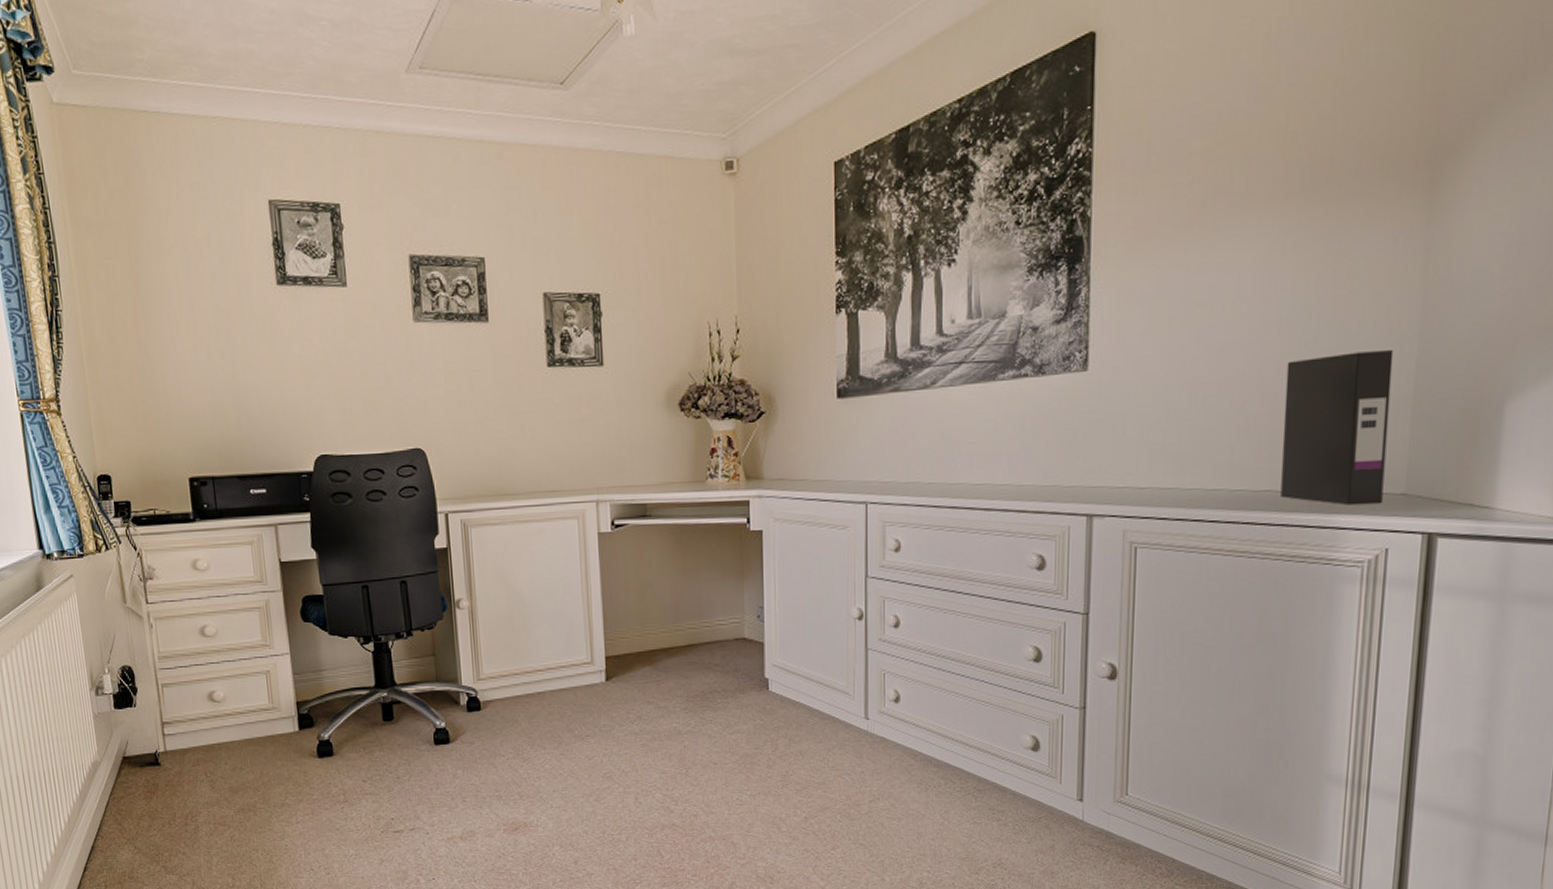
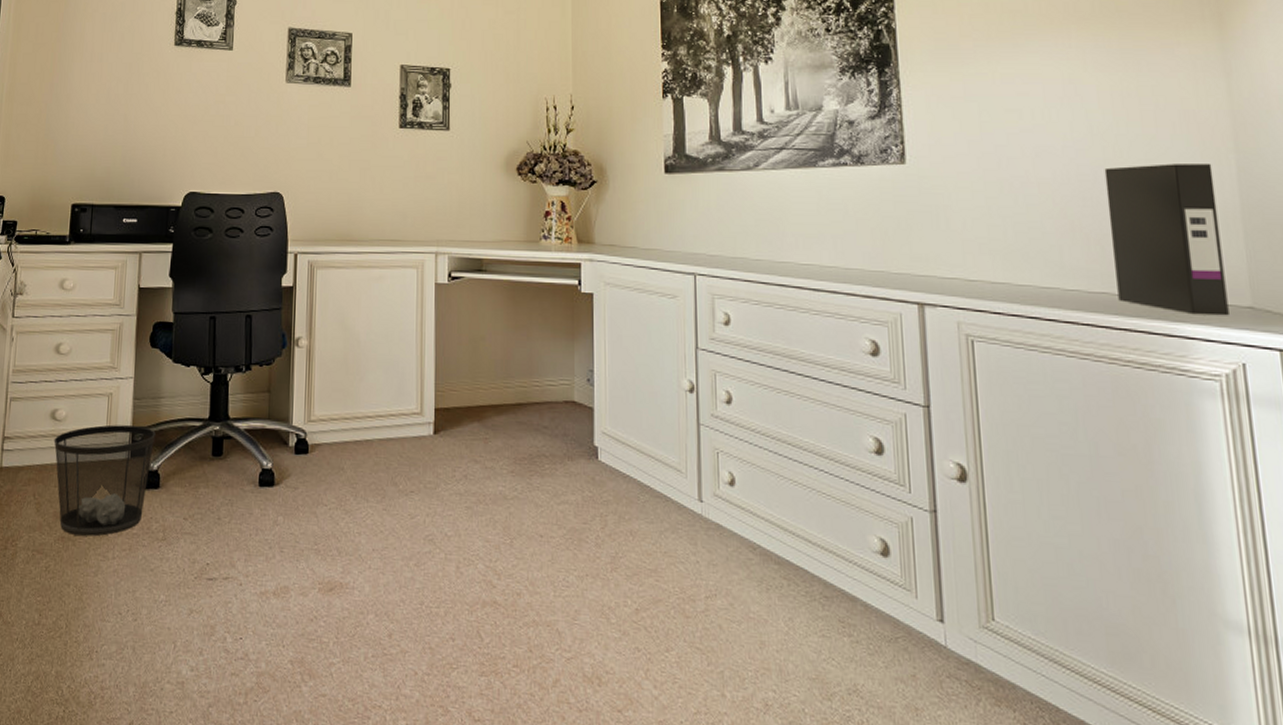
waste bin: none [216,700,322,806] -> present [54,424,156,537]

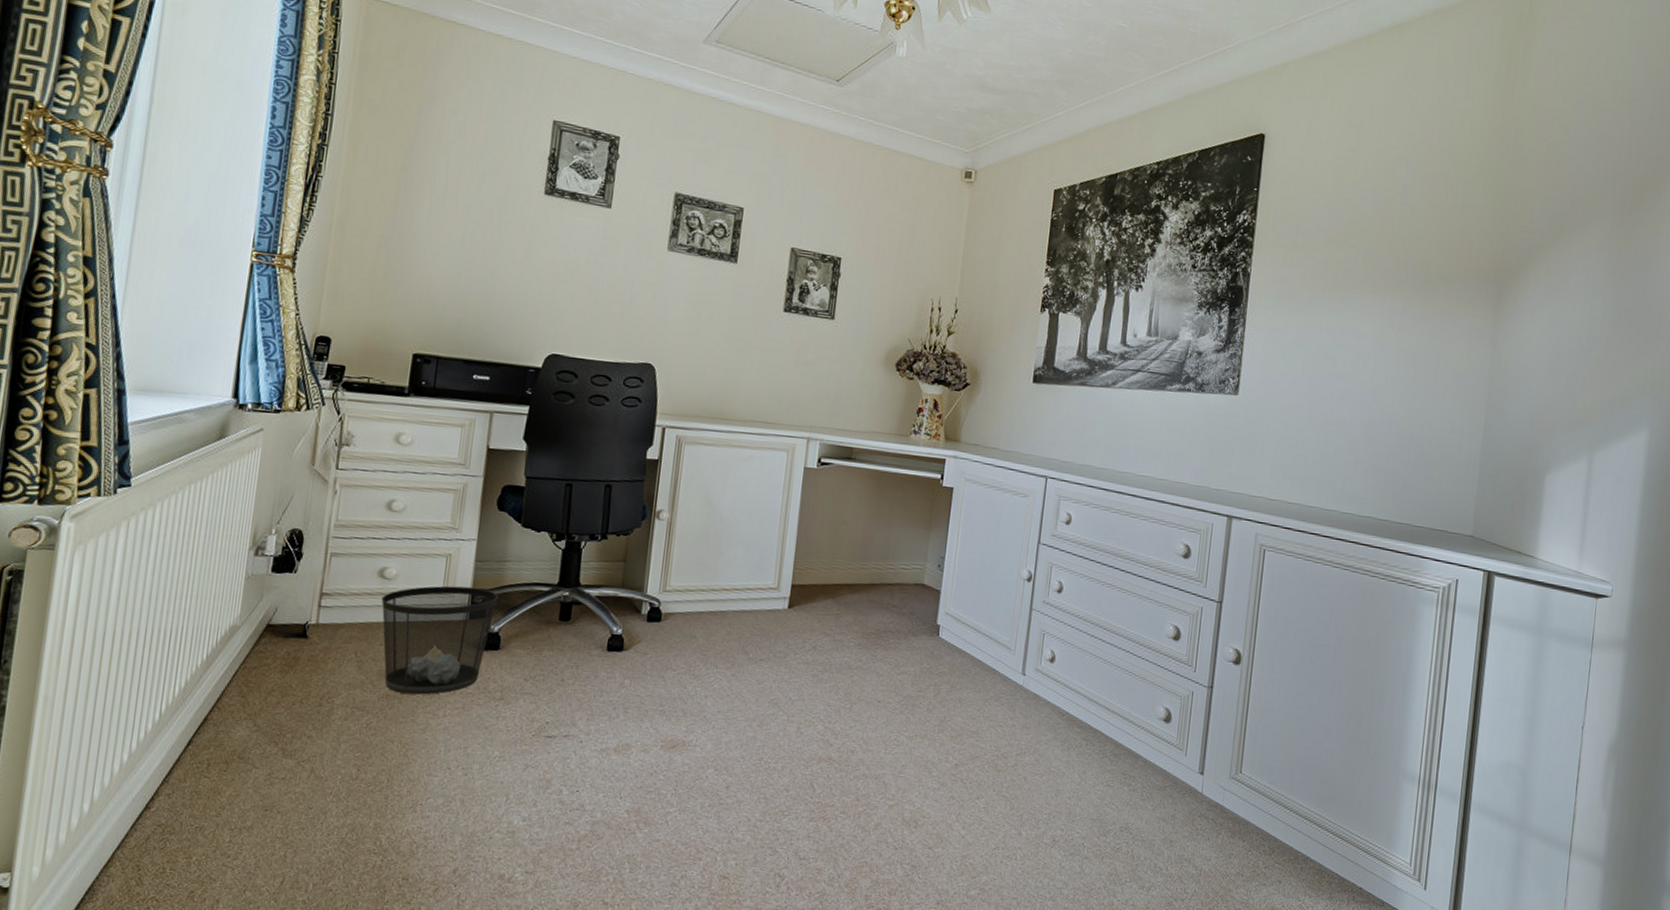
binder: present [1104,164,1229,316] -> none [1379,414,1468,542]

